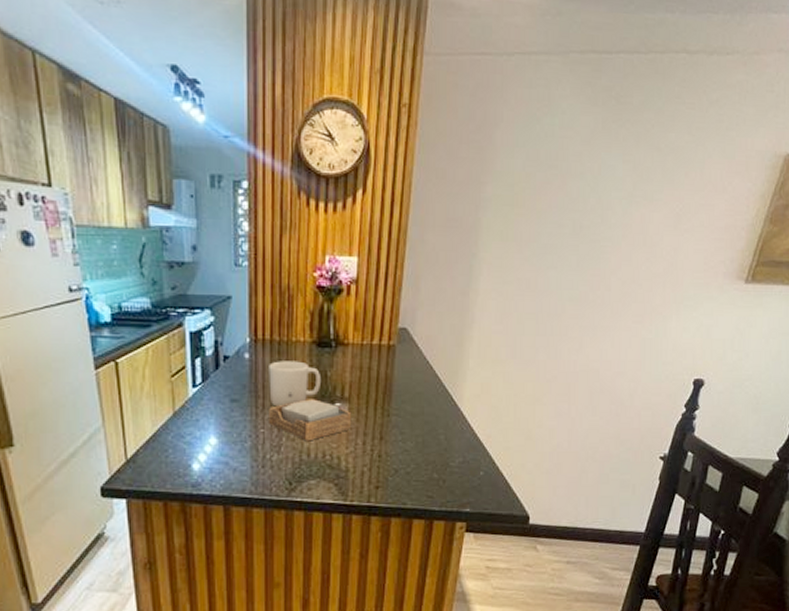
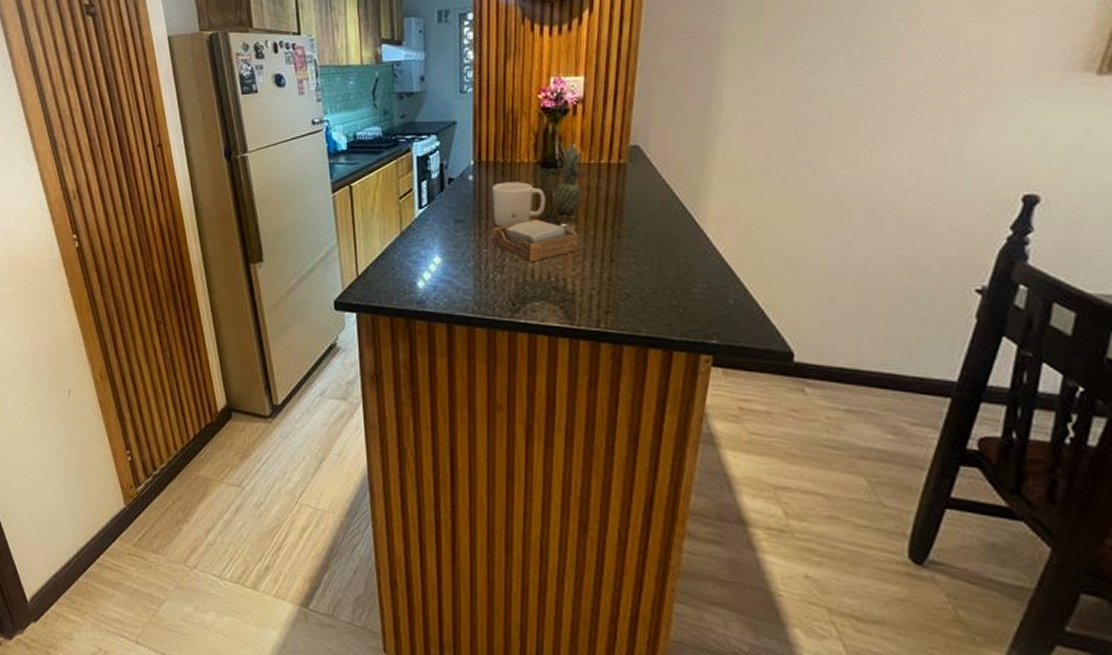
fruit: none [328,322,357,394] -> present [553,142,584,215]

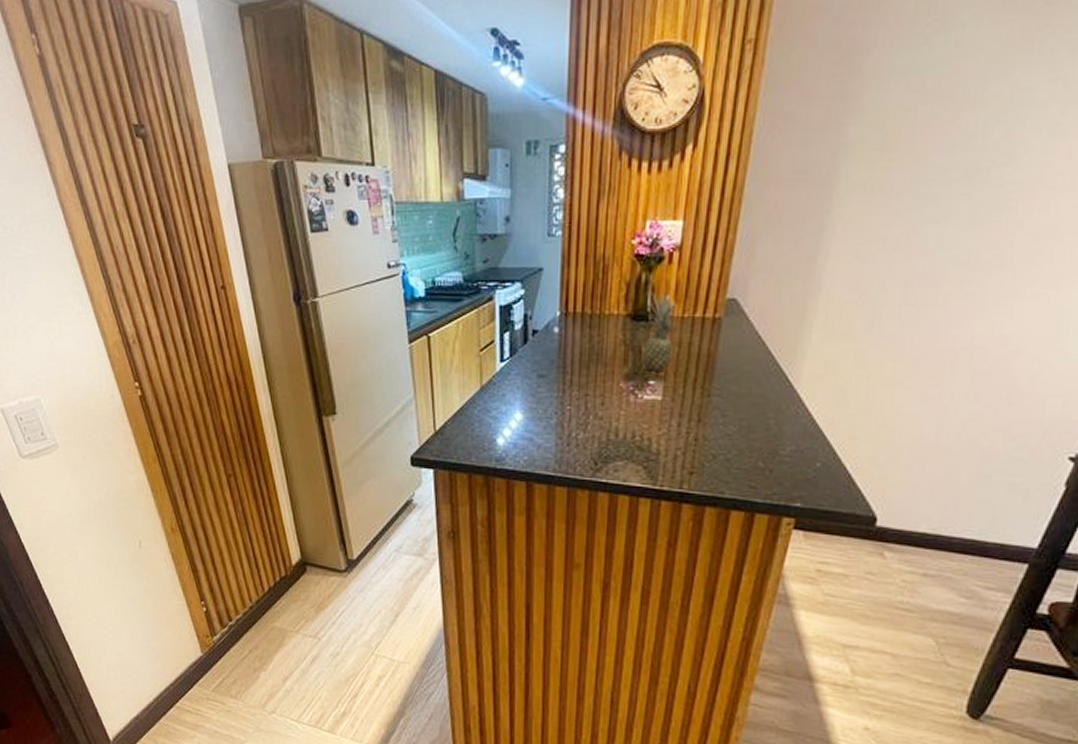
napkin holder: present [491,220,579,262] -> none [575,376,667,421]
mug: present [492,182,547,227] -> none [577,335,635,383]

